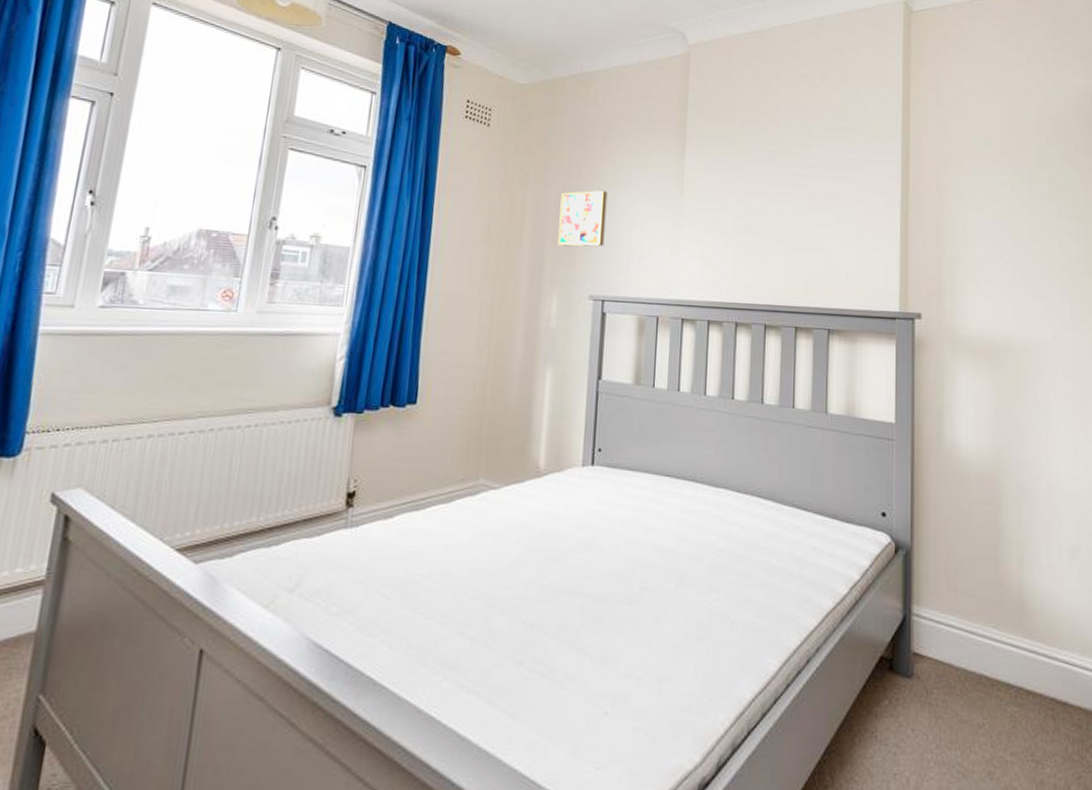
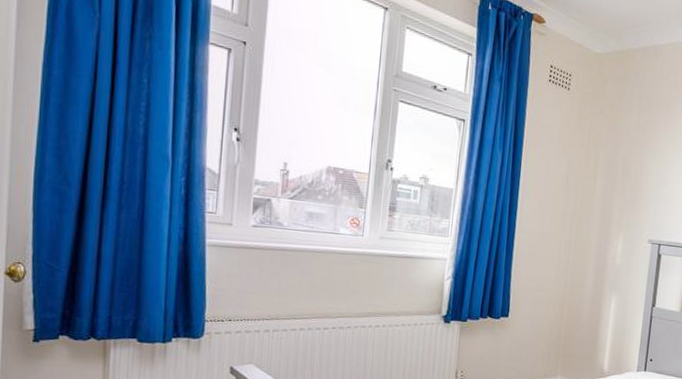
wall art: present [557,190,608,247] -> none [624,152,668,200]

